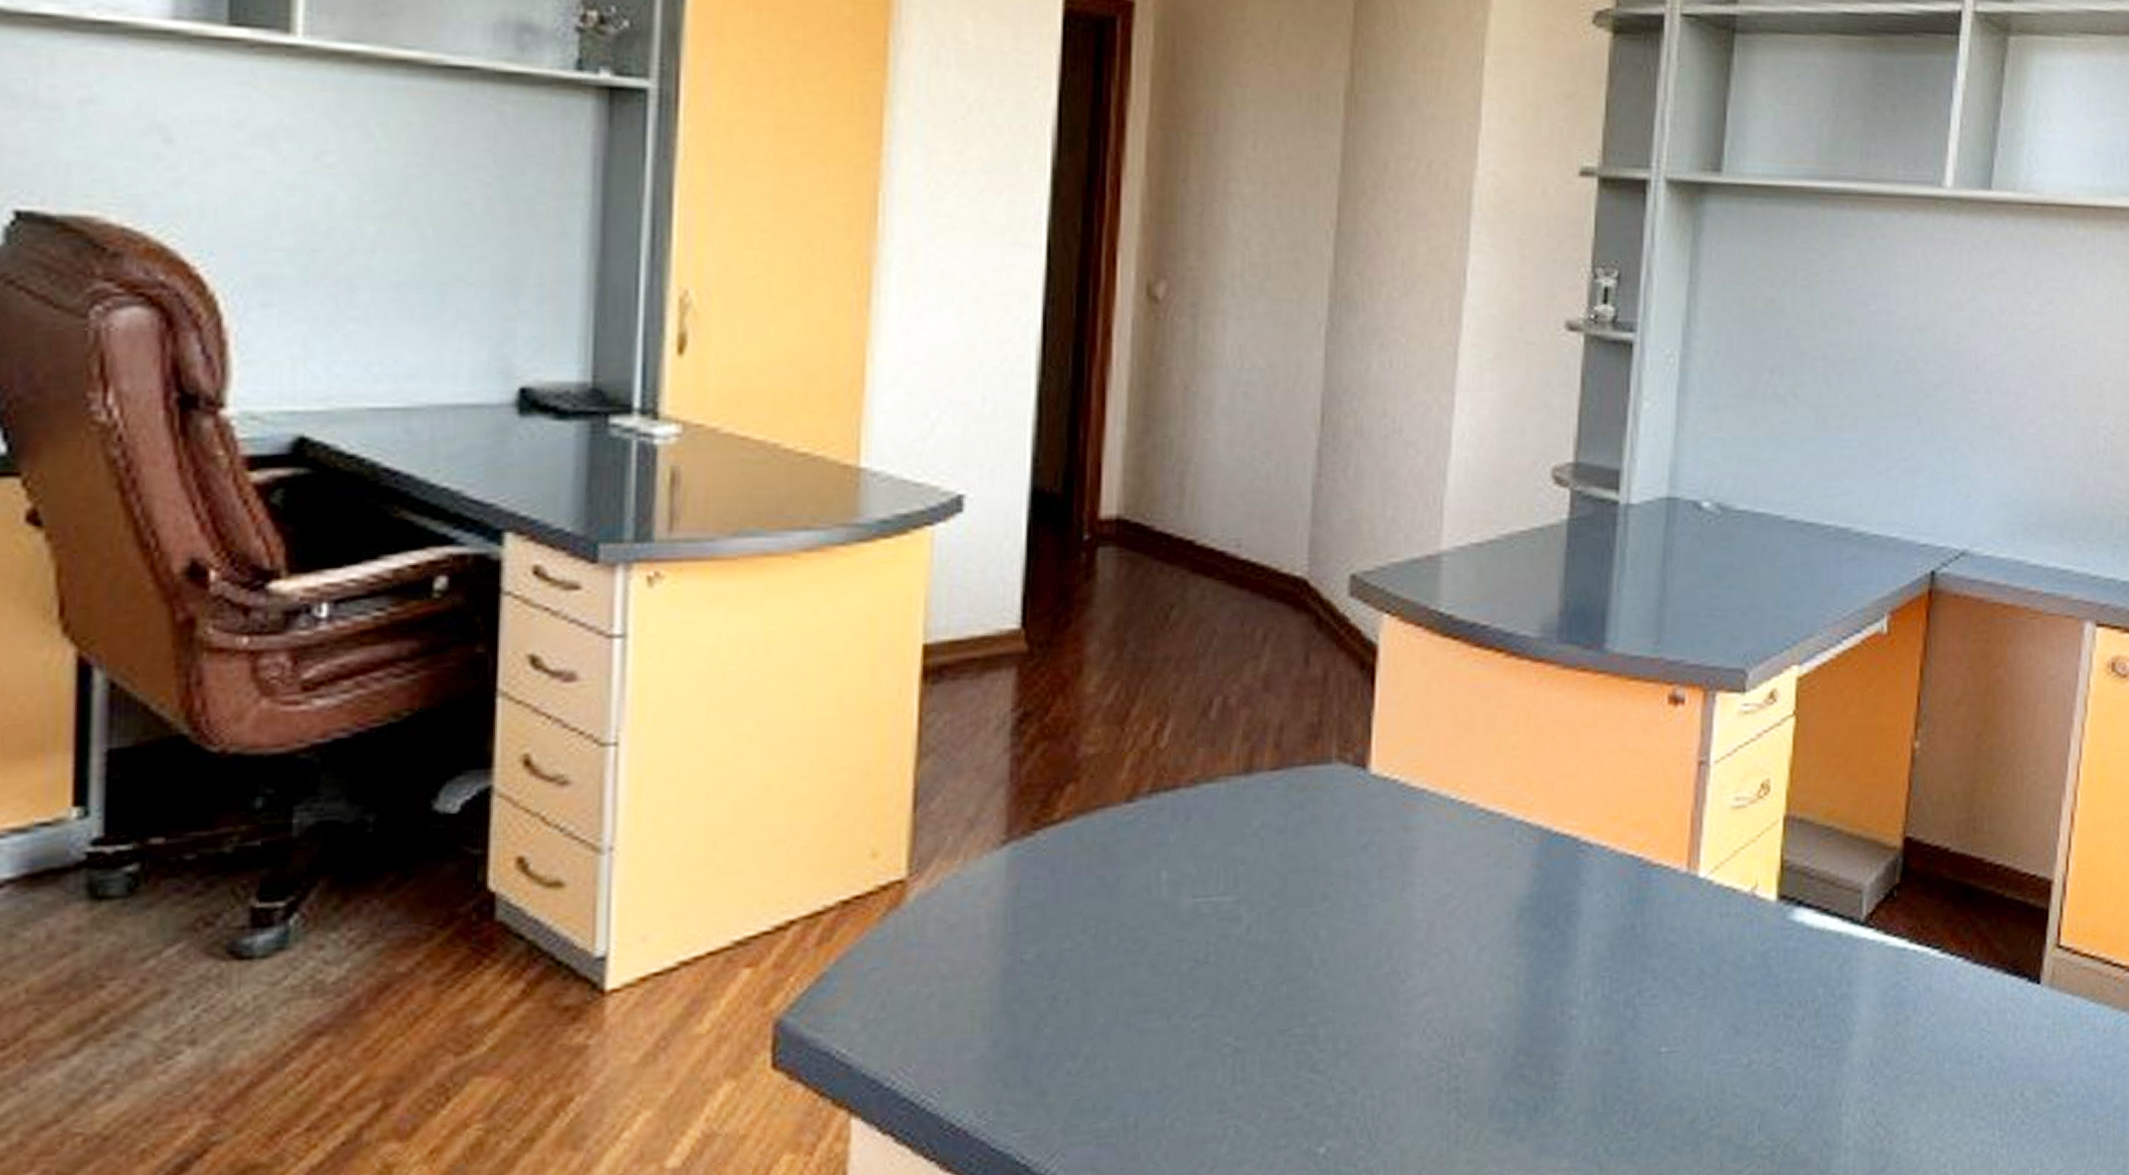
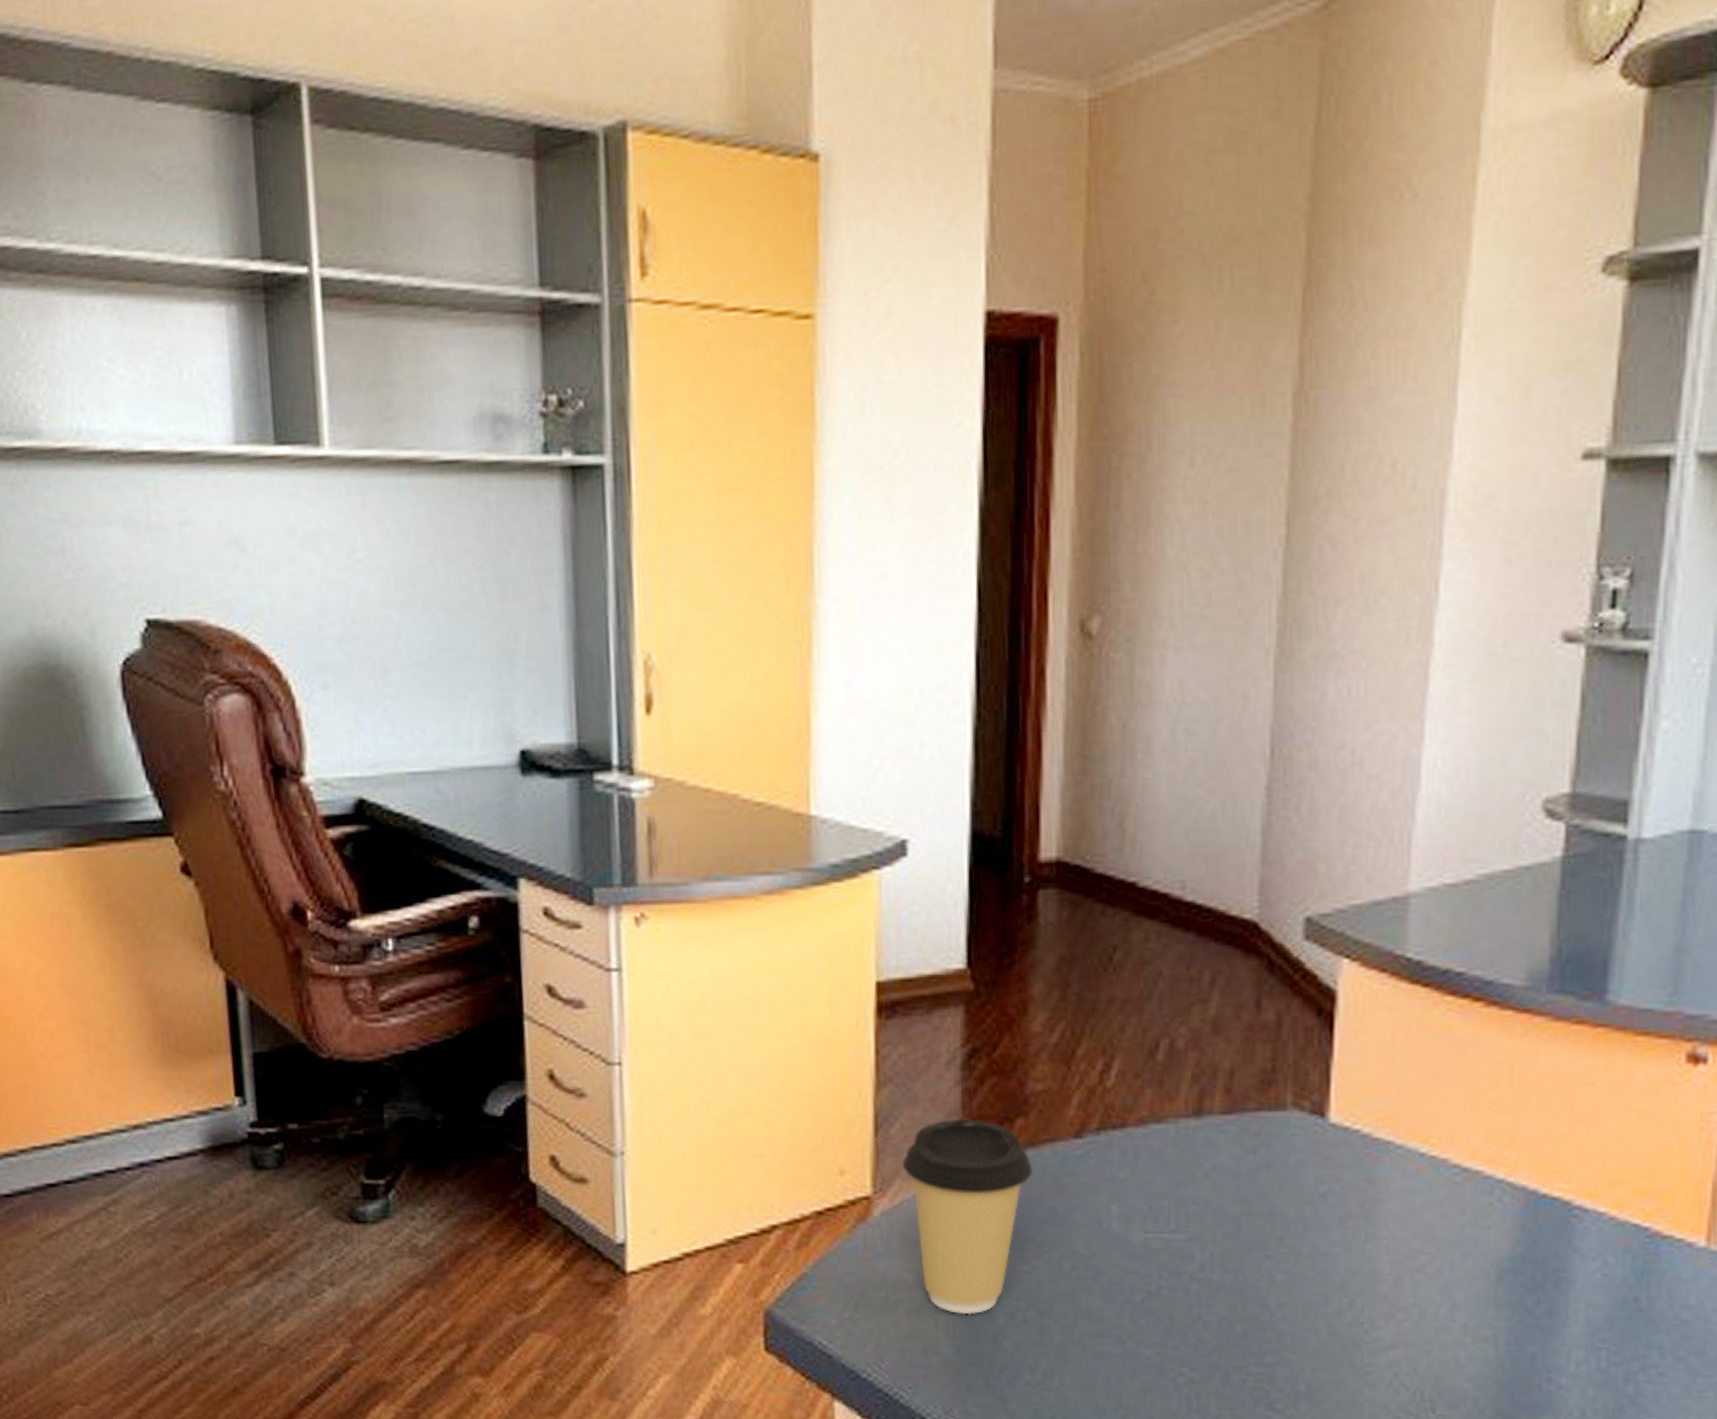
coffee cup: none [943,787,1082,1004] -> present [903,1118,1033,1315]

